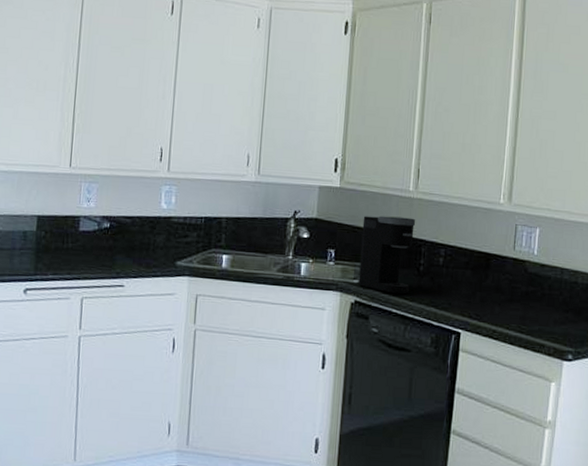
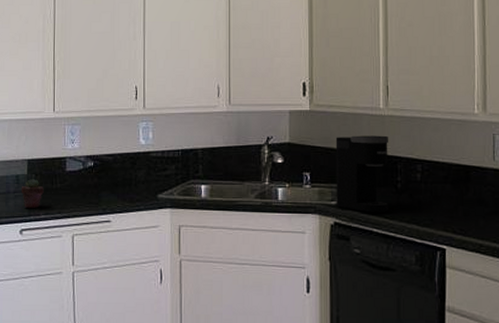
potted succulent: none [29,236,53,267] -> present [22,179,44,208]

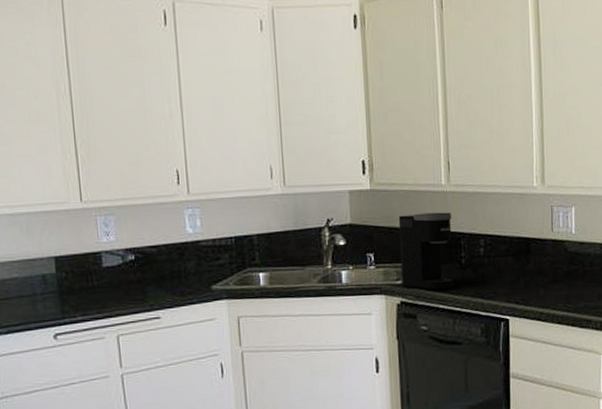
potted succulent: present [22,179,44,208] -> none [51,278,78,310]

